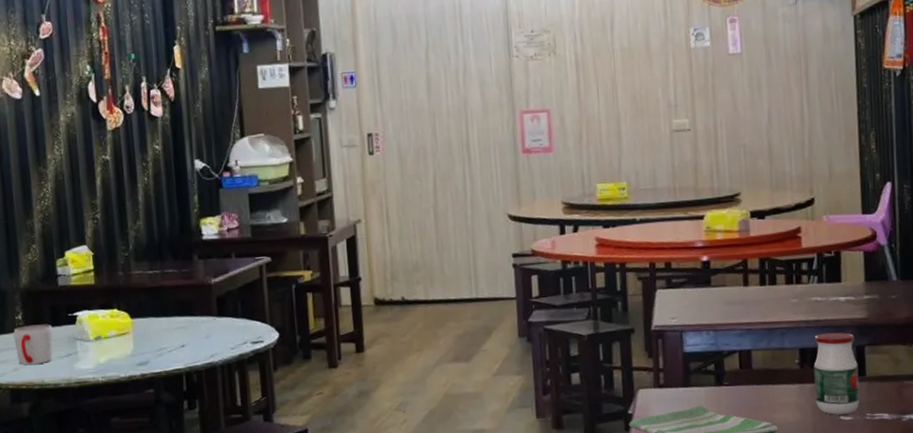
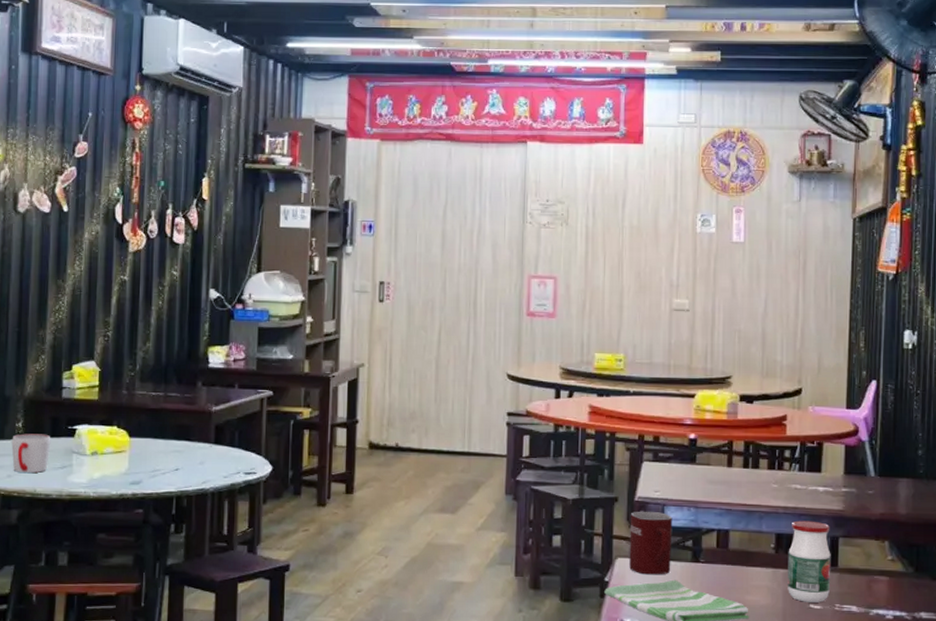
mug: none [648,338,695,404] -> present [629,511,673,575]

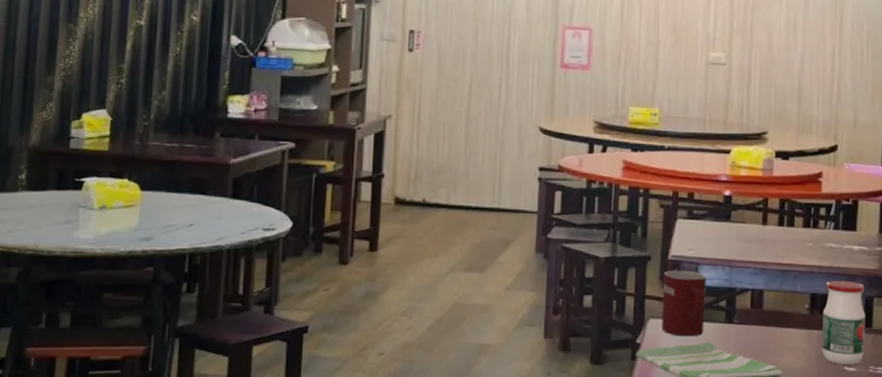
mug: present [11,433,51,473] -> none [13,186,57,228]

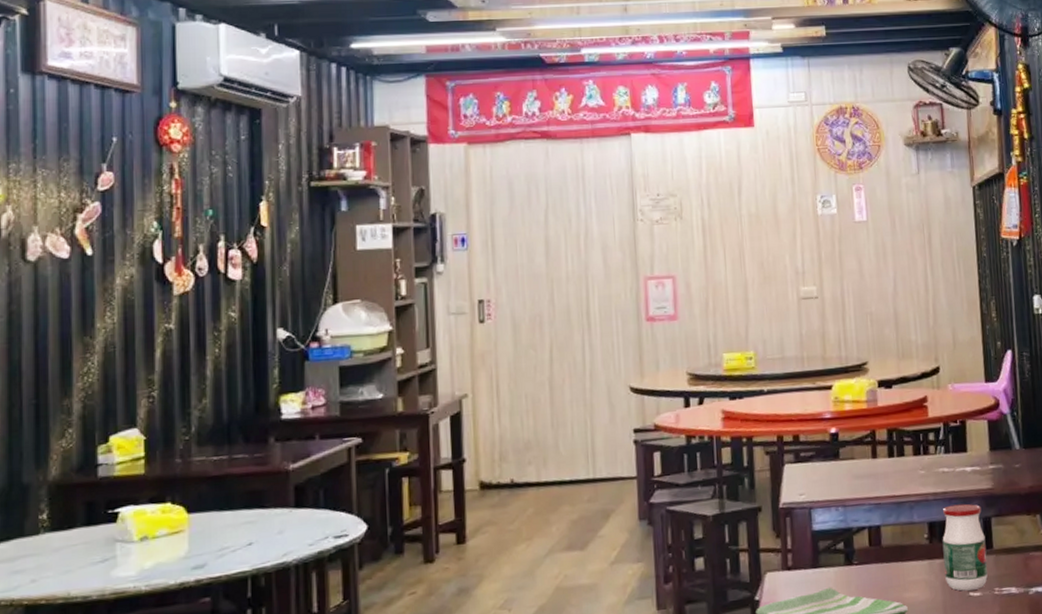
mug: present [662,270,707,337] -> none [776,516,824,587]

